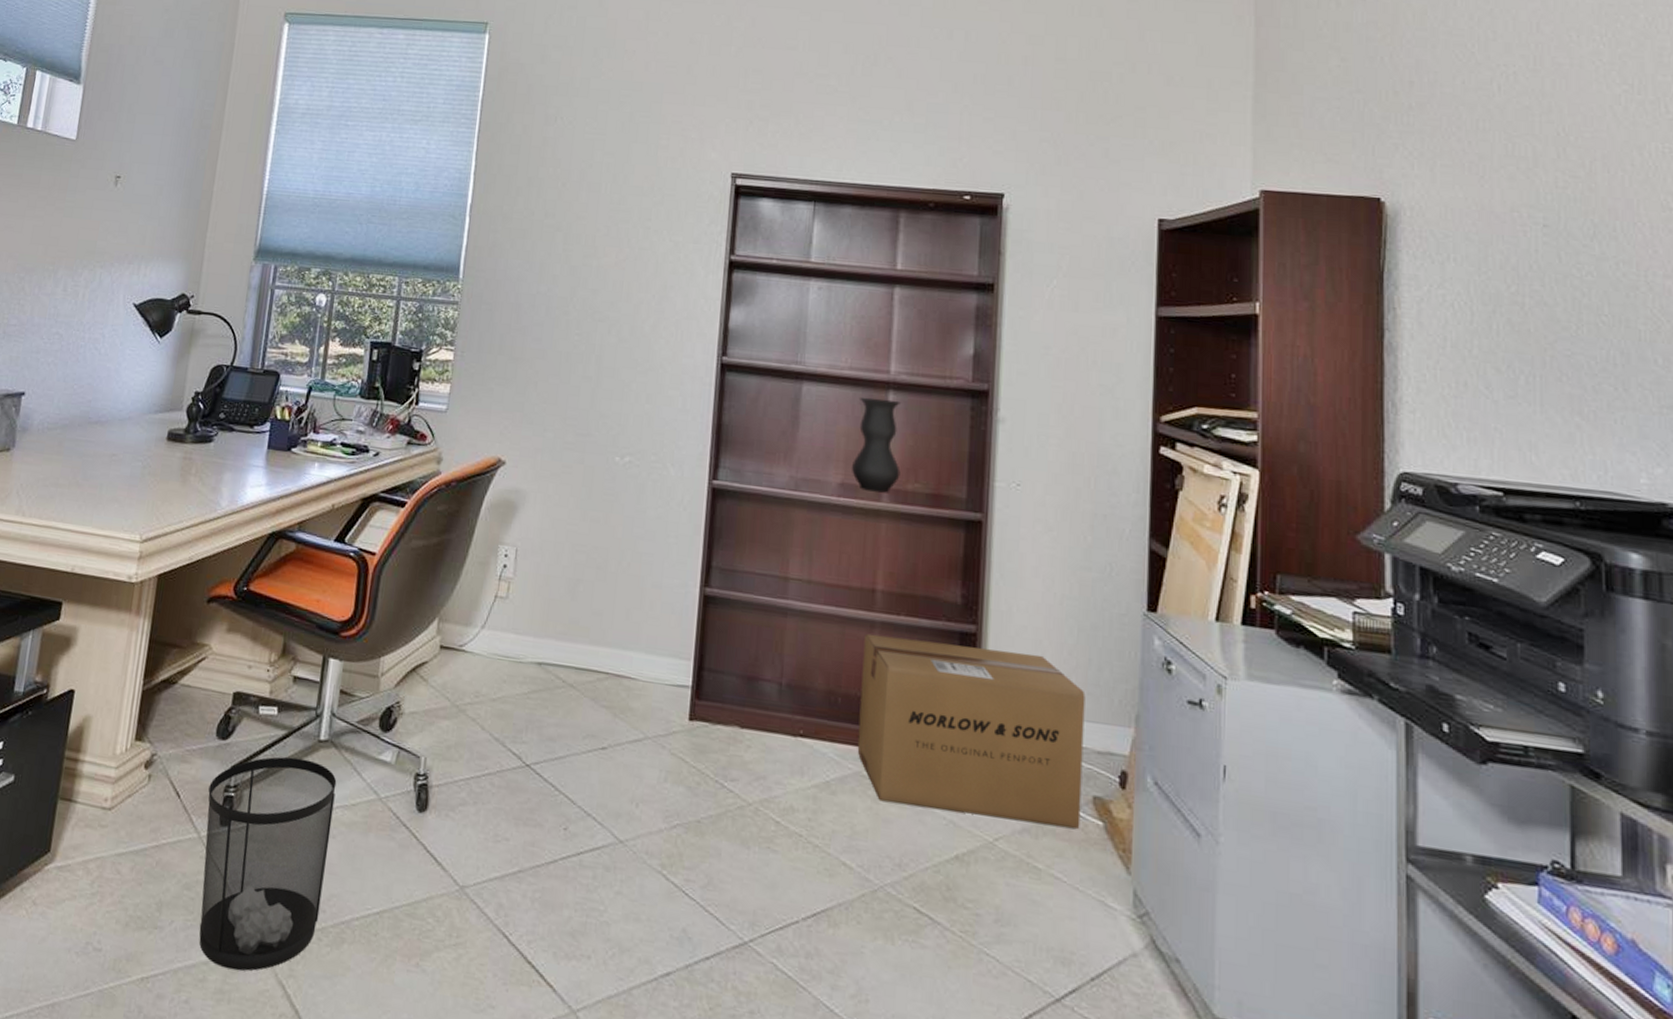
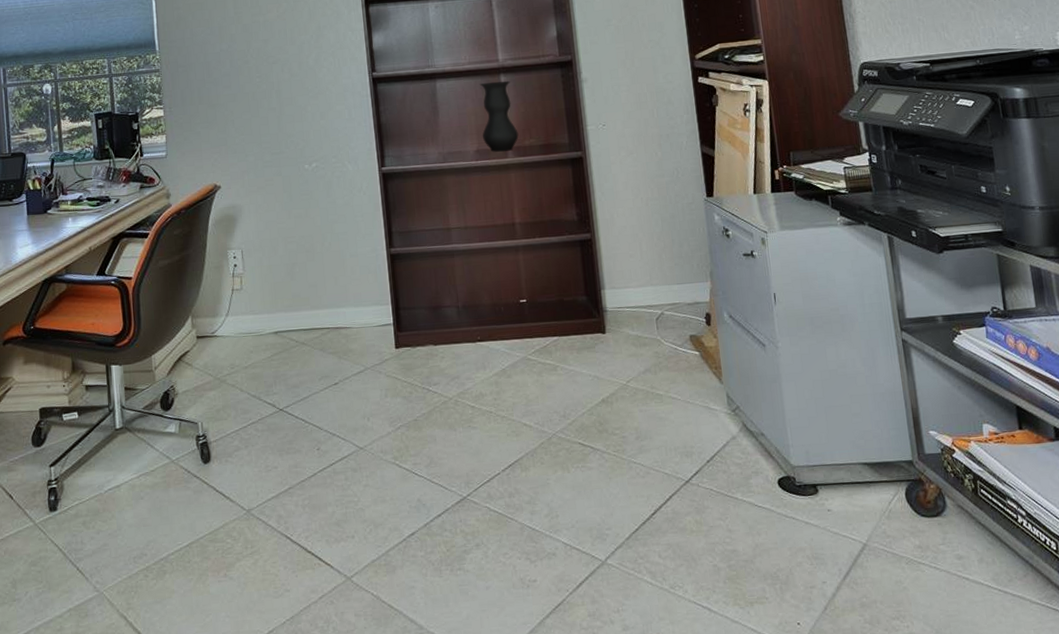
waste bin: present [199,756,337,971] -> none [35,445,143,616]
box: present [857,633,1086,829] -> none [512,244,684,373]

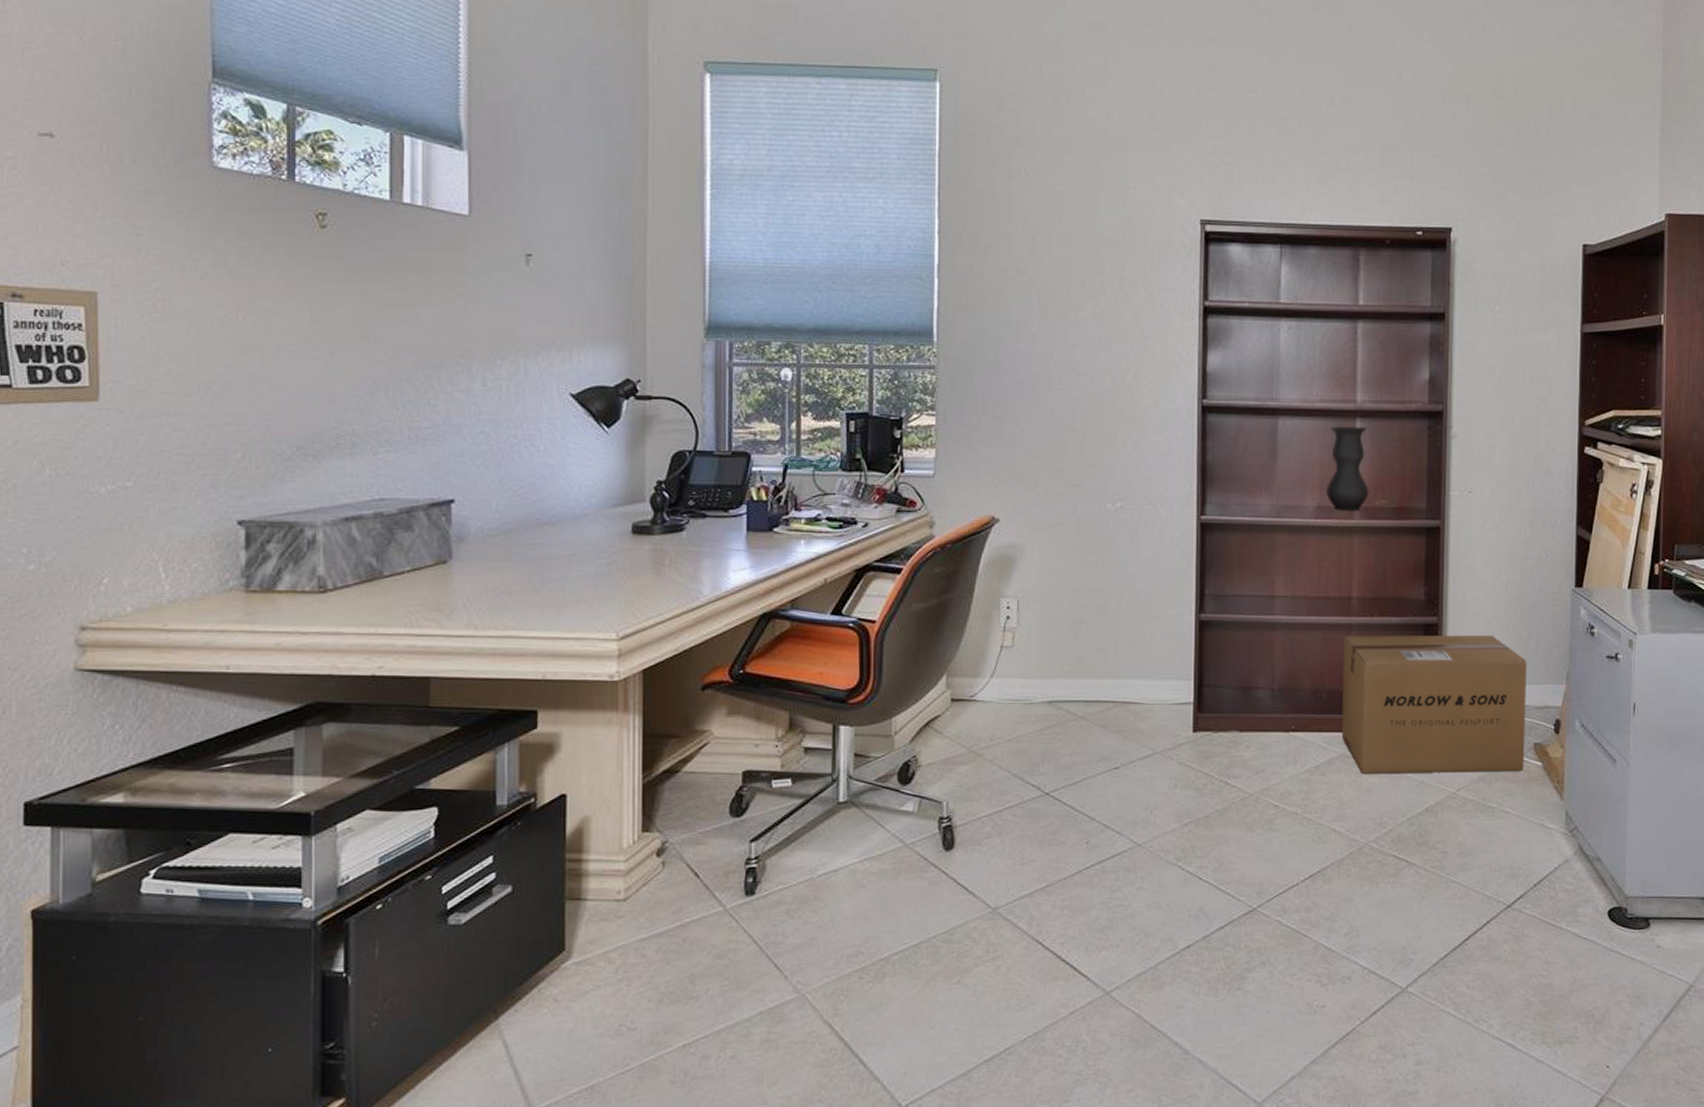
box: none [512,244,684,373] -> present [1341,635,1527,774]

